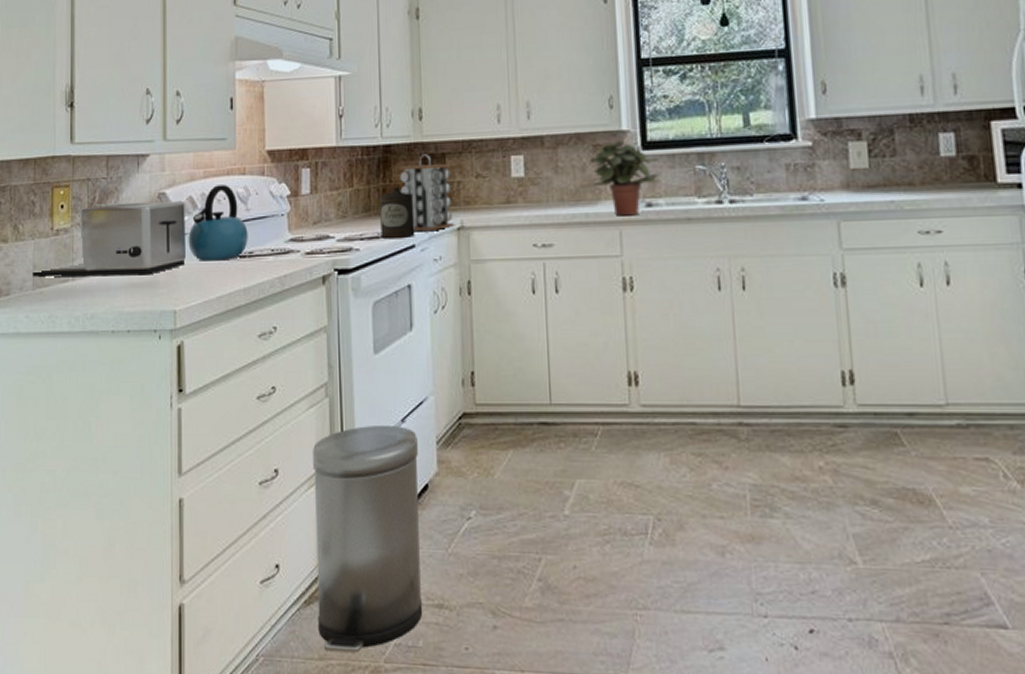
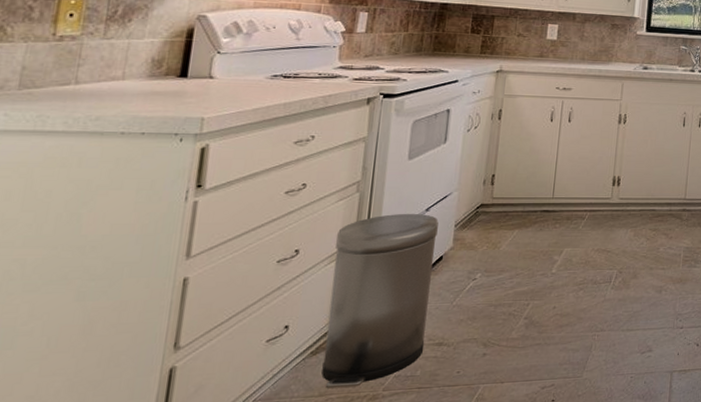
toaster: present [32,200,186,278] -> none [19,17,229,85]
kettle: present [188,185,248,261] -> none [227,15,296,79]
canister: present [380,187,415,240] -> none [428,36,463,75]
spice rack: present [398,154,454,232] -> none [451,14,499,72]
potted plant: present [589,140,659,216] -> none [607,23,657,74]

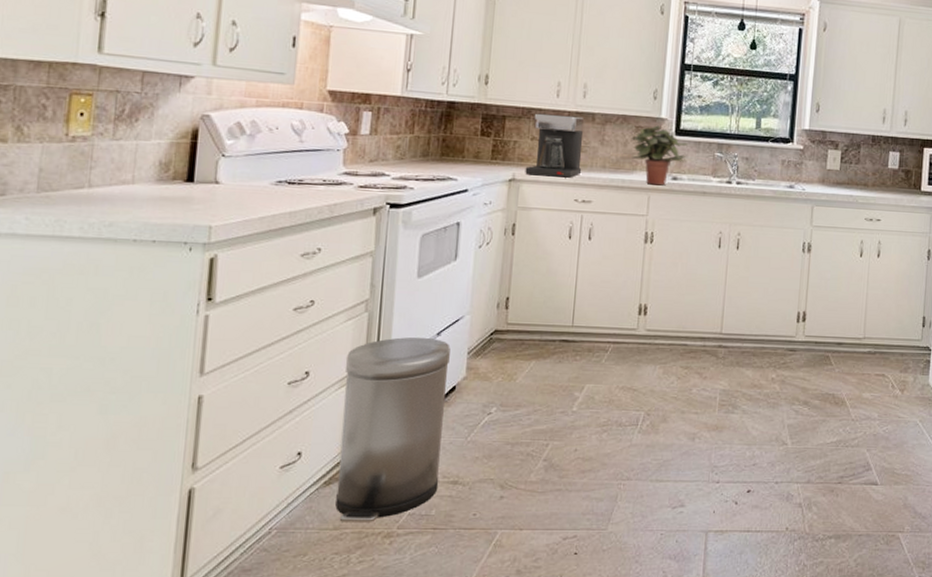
coffee maker: none [511,13,565,69] -> present [525,113,584,178]
potted plant: none [607,23,657,74] -> present [631,125,688,186]

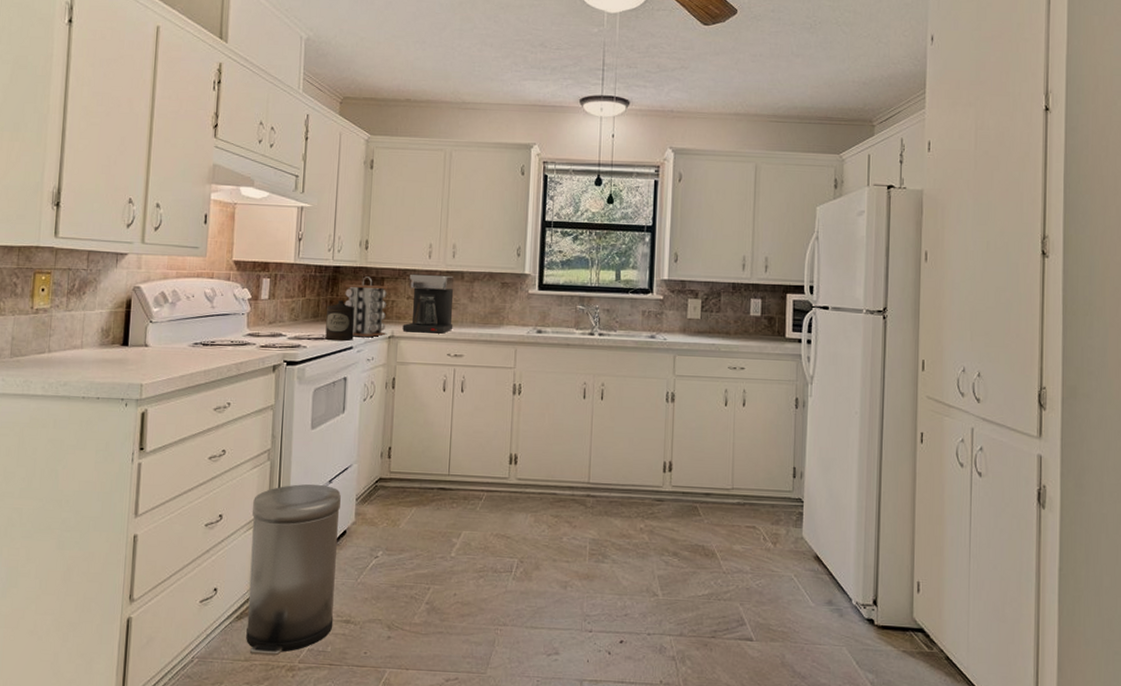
canister: none [436,139,472,183] -> present [325,300,355,341]
spice rack: none [459,114,511,181] -> present [344,276,389,338]
potted plant: present [631,125,688,186] -> none [497,281,551,339]

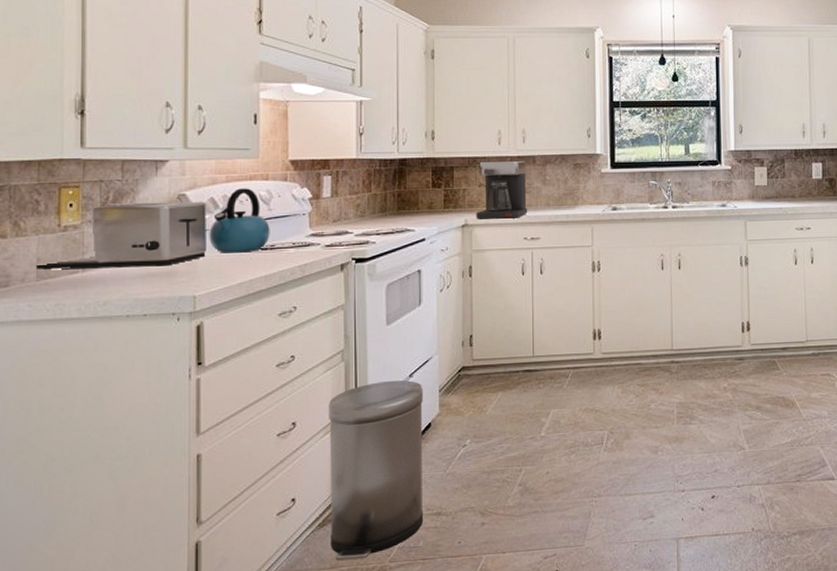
toaster: none [10,291,158,353] -> present [35,201,206,270]
kettle: none [158,285,212,347] -> present [209,188,270,253]
canister: present [325,300,355,341] -> none [395,193,425,234]
spice rack: present [344,276,389,338] -> none [412,167,459,229]

